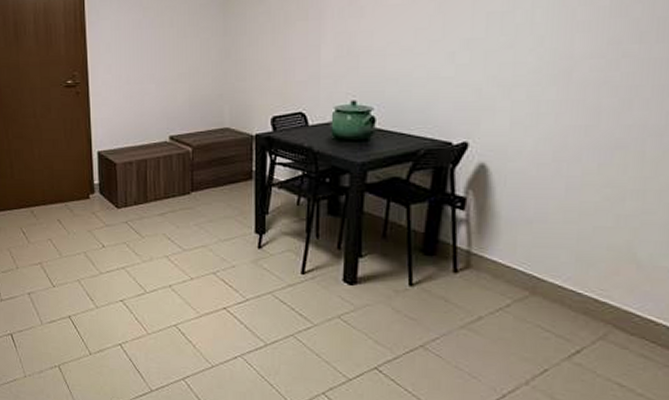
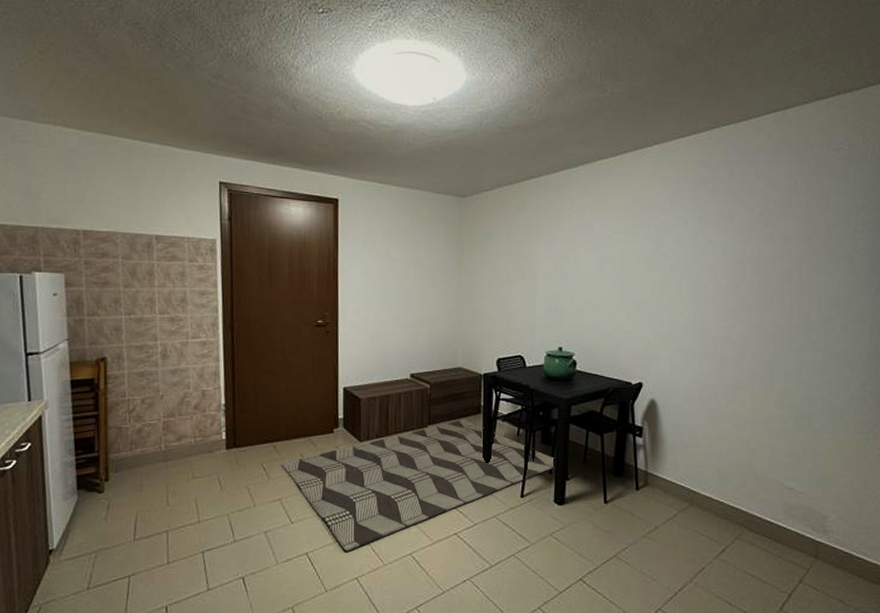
rug: none [40,186,346,318] -> present [282,420,556,551]

